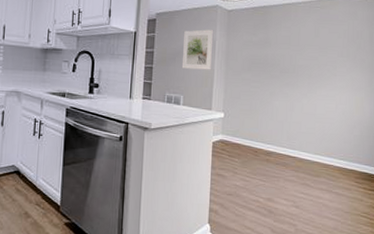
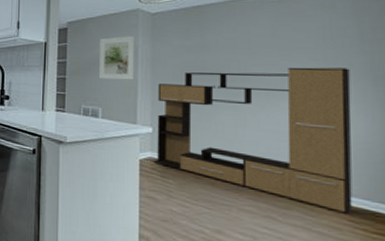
media console: none [223,62,363,177] -> present [153,67,353,214]

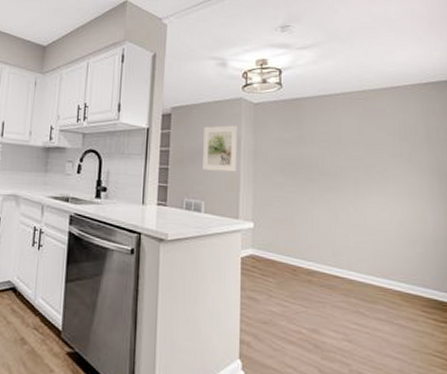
media console: present [153,67,353,214] -> none [254,163,425,305]

